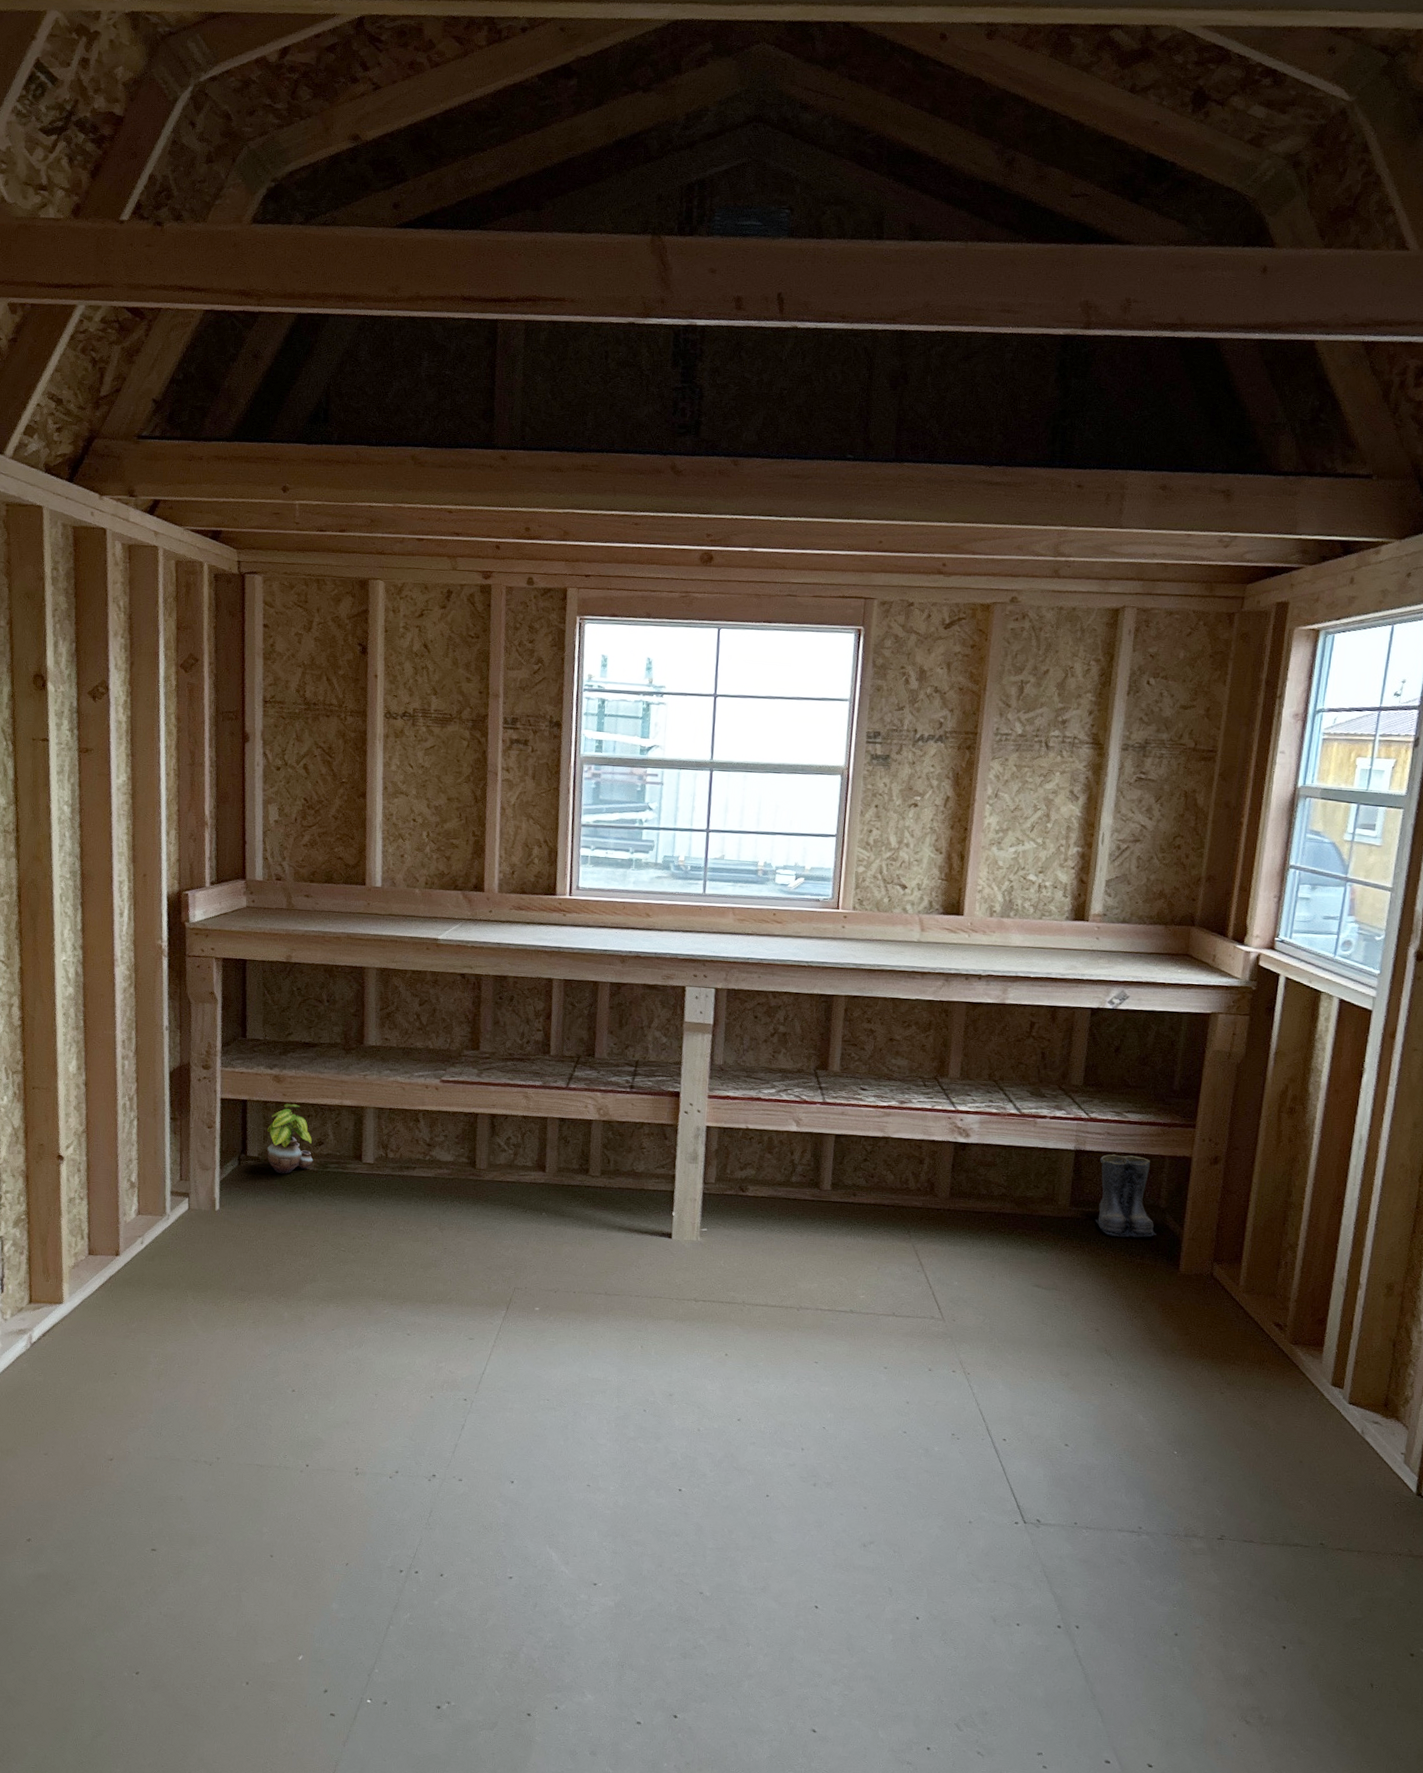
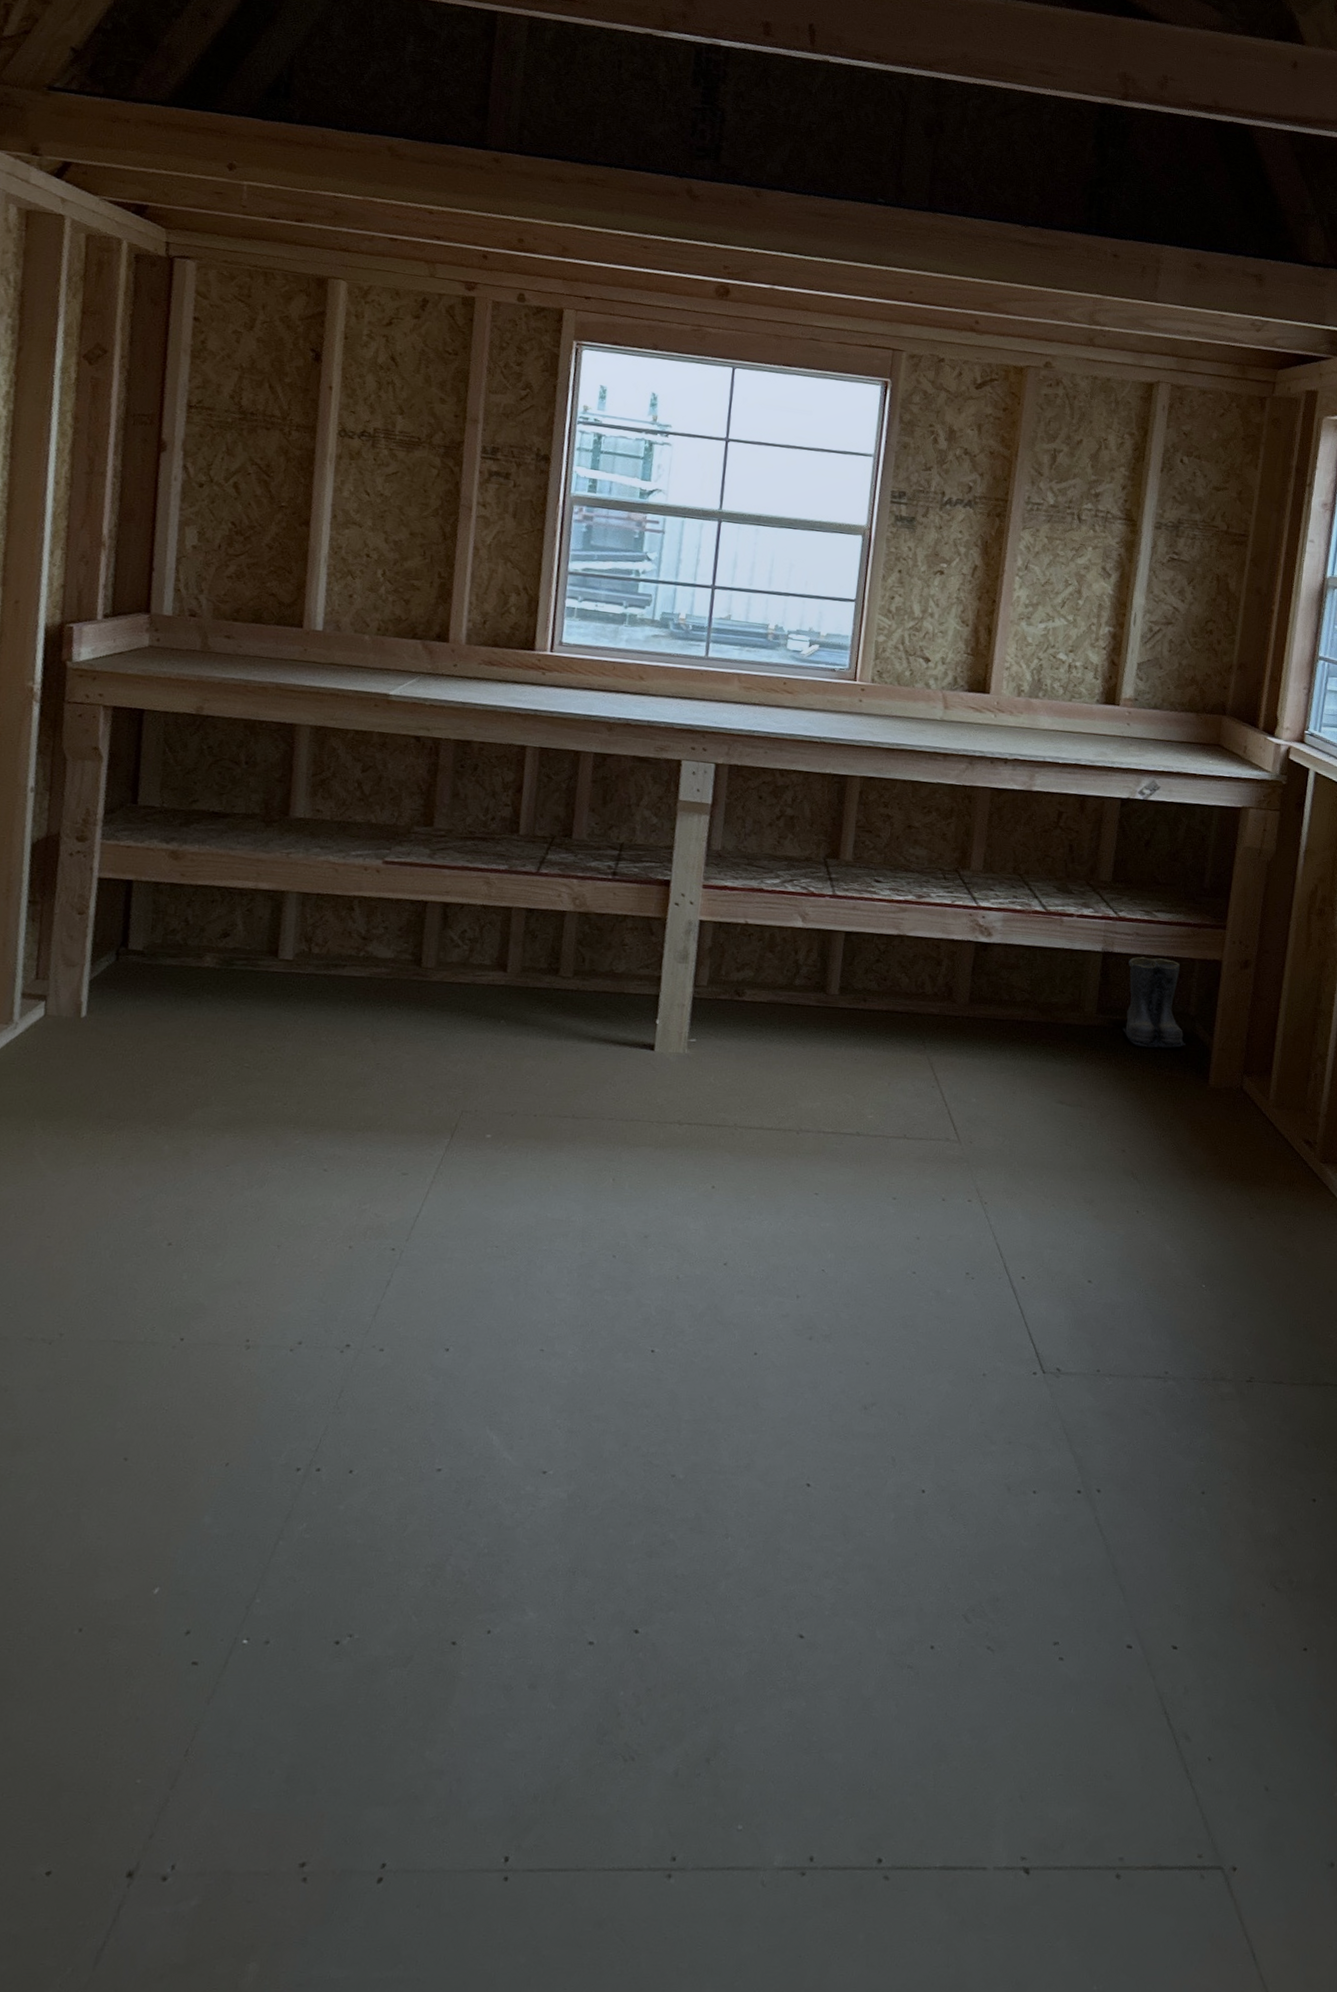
potted plant: present [267,1103,313,1174] -> none [155,885,215,973]

